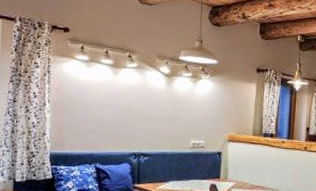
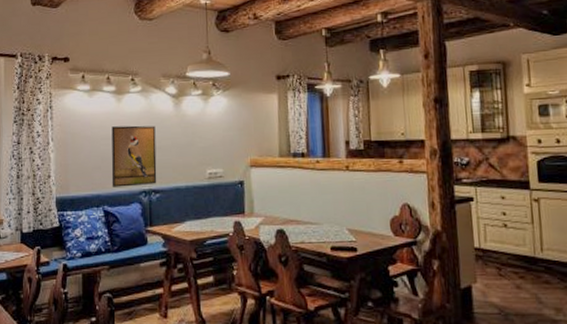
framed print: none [104,95,148,149] -> present [111,125,157,187]

